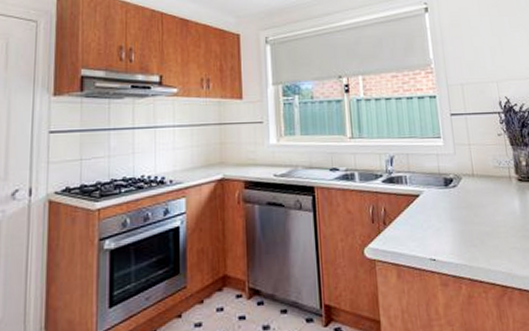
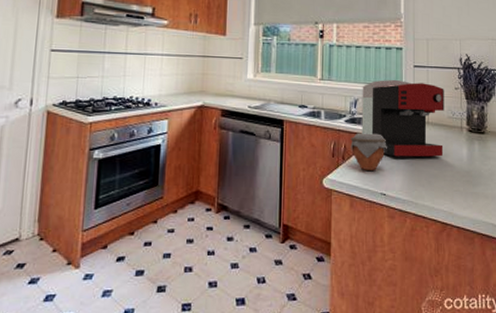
jar: none [390,192,432,235] -> present [350,133,387,170]
coffee maker: none [397,130,494,216] -> present [362,79,444,157]

